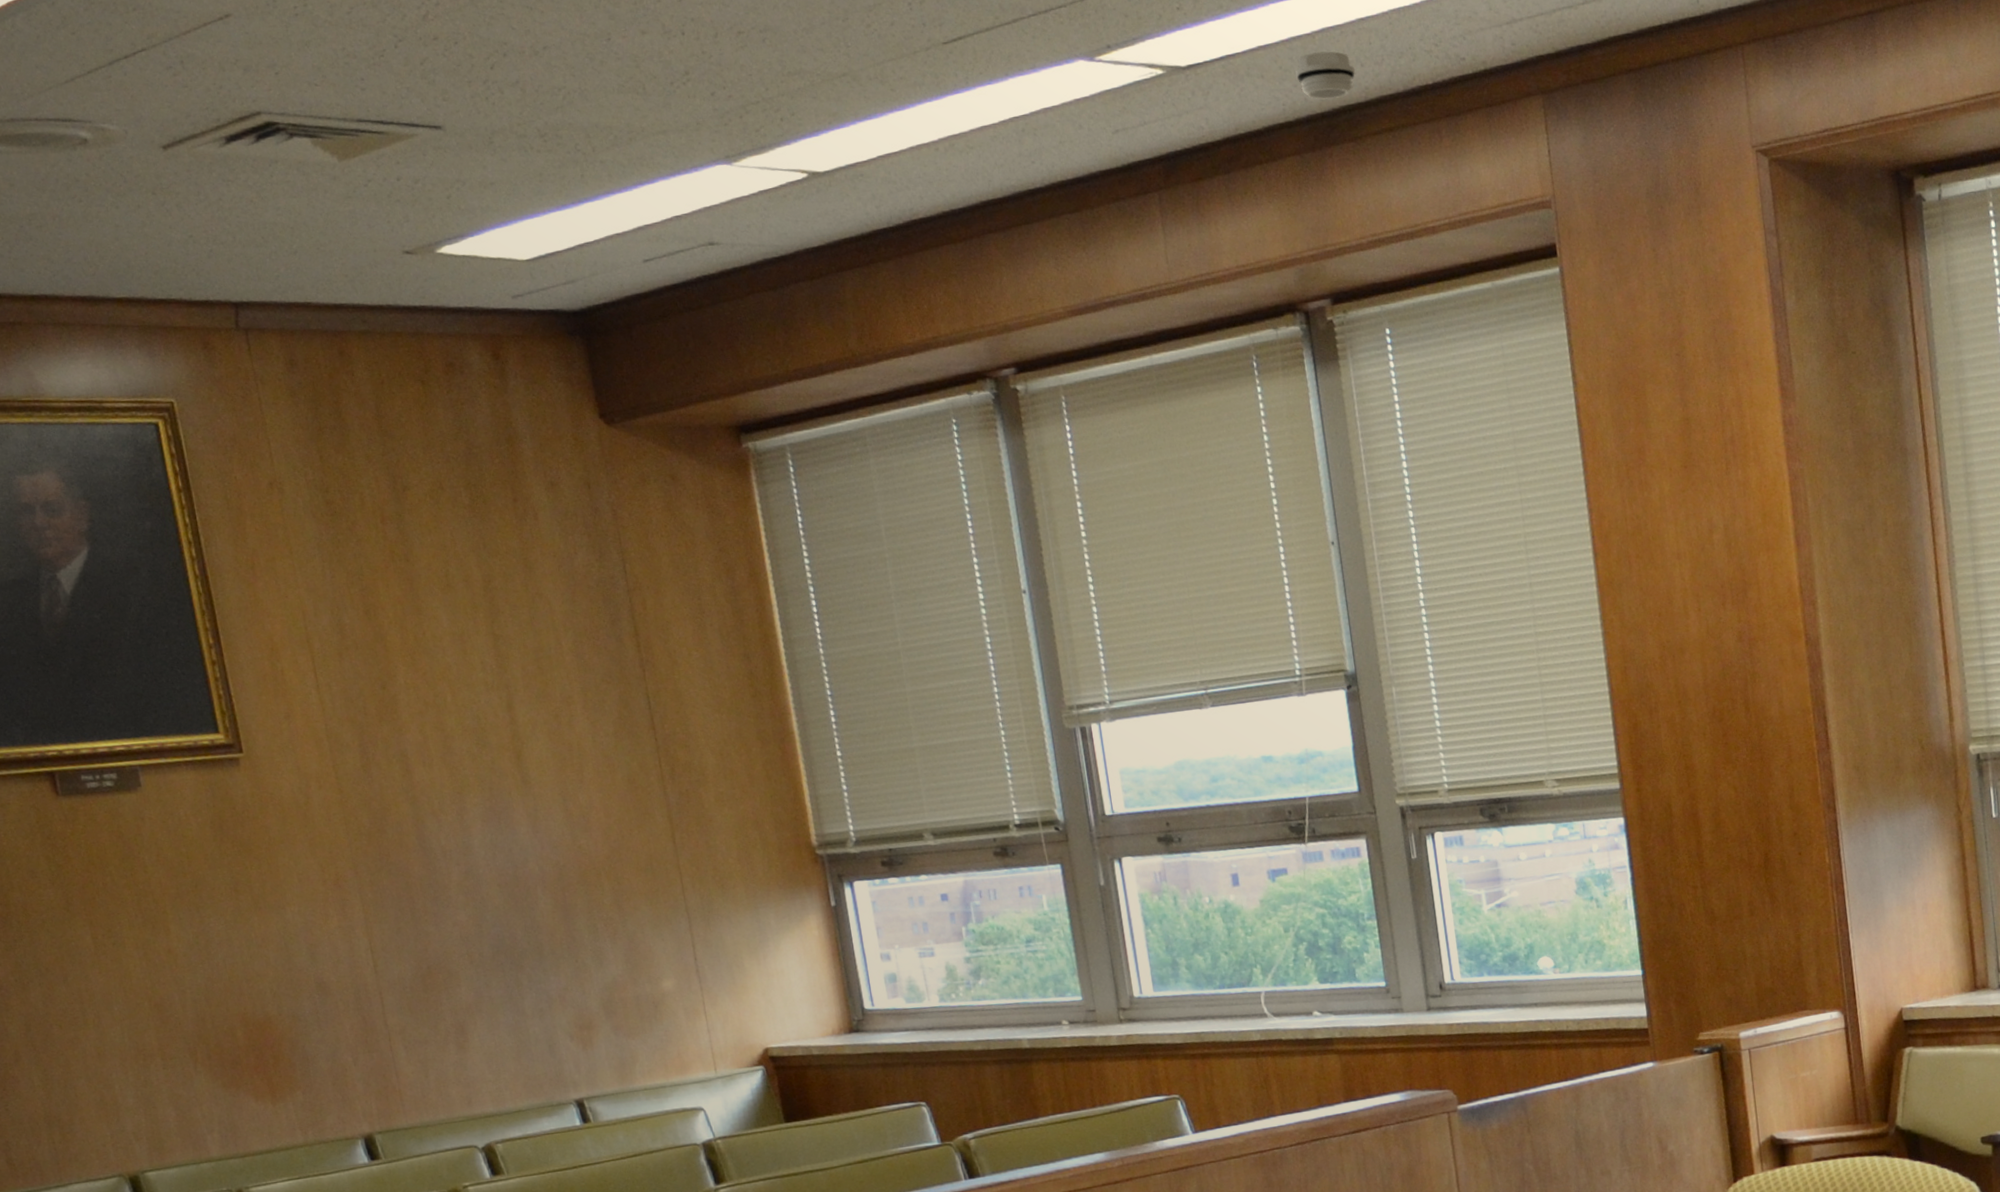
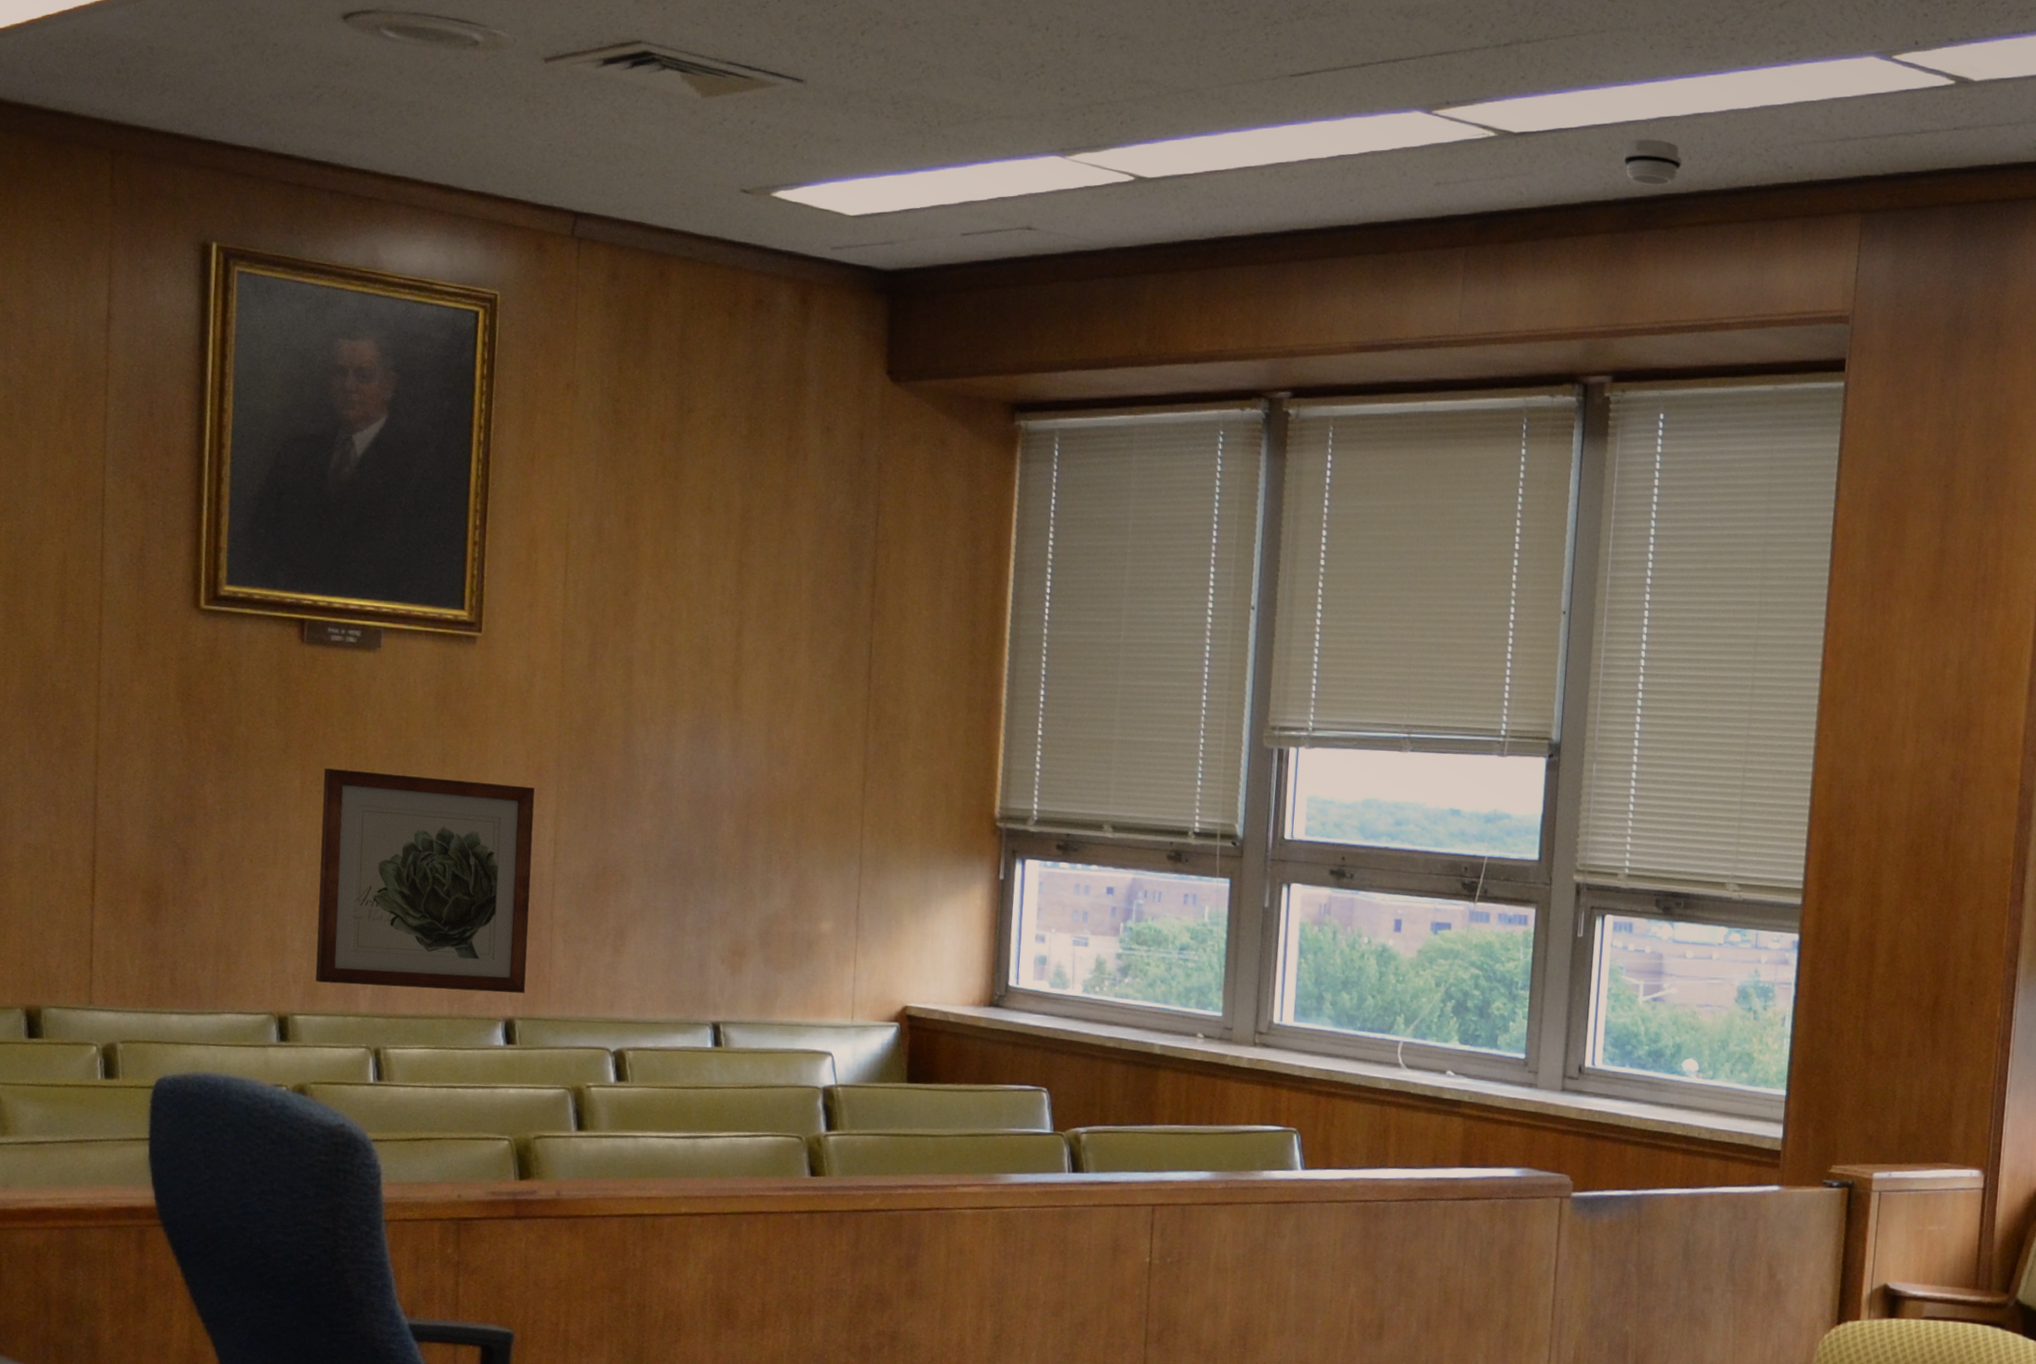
wall art: none [113,900,378,1136] -> present [315,768,535,993]

